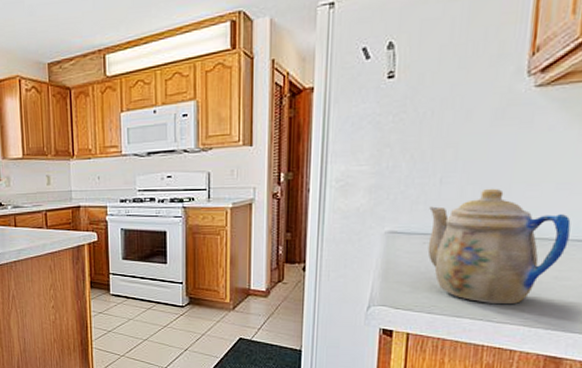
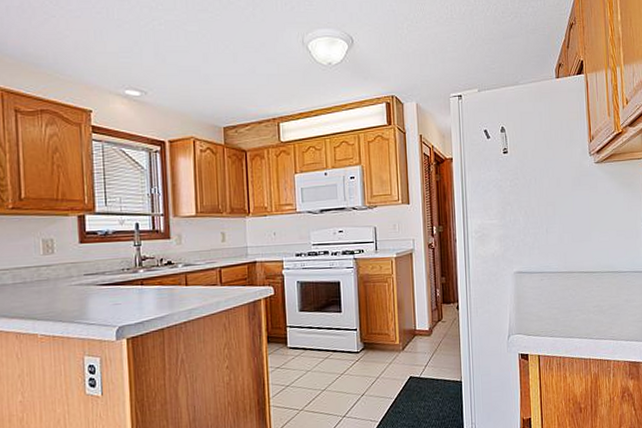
teapot: present [427,188,571,304] -> none [542,235,630,325]

